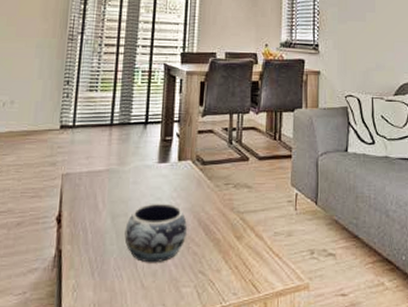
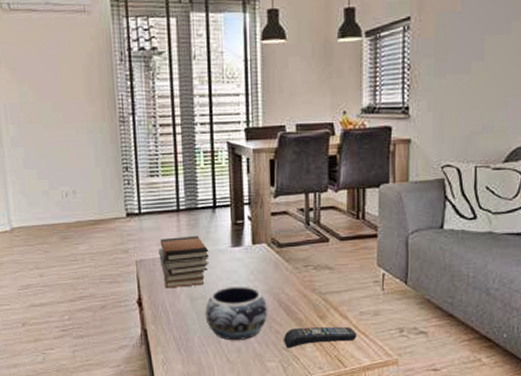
book stack: none [86,150,136,205] -> present [159,235,209,288]
remote control: none [199,247,271,271] -> present [283,326,357,348]

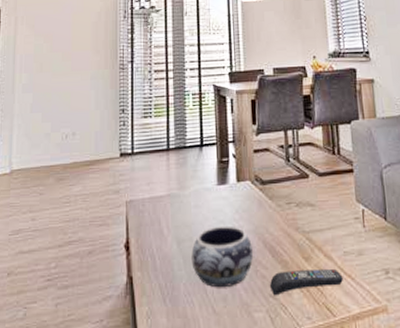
book stack: present [159,235,209,288] -> none [148,174,196,230]

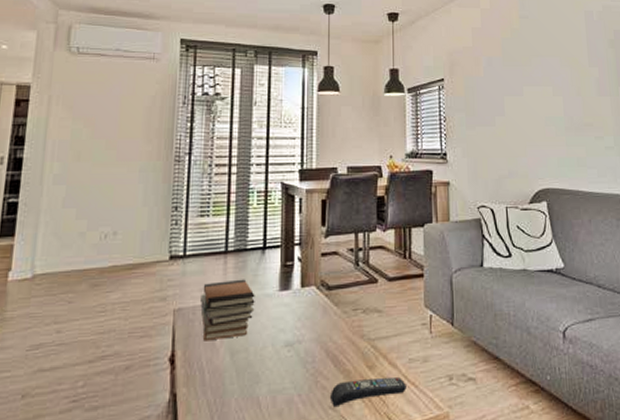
book stack: none [148,174,196,230] -> present [200,279,255,341]
decorative bowl: present [191,226,254,287] -> none [245,334,315,401]

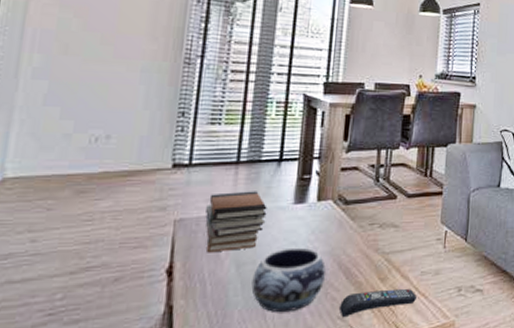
decorative bowl: none [245,334,315,401] -> present [251,247,326,312]

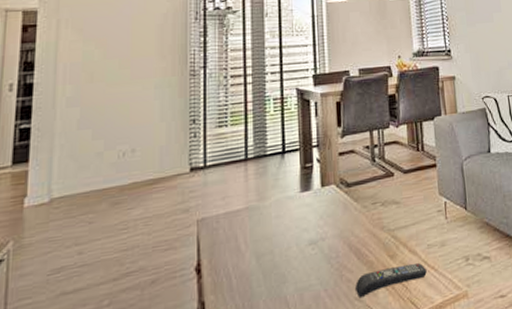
book stack: present [205,191,267,253] -> none [224,184,278,248]
decorative bowl: present [251,247,326,312] -> none [272,233,339,299]

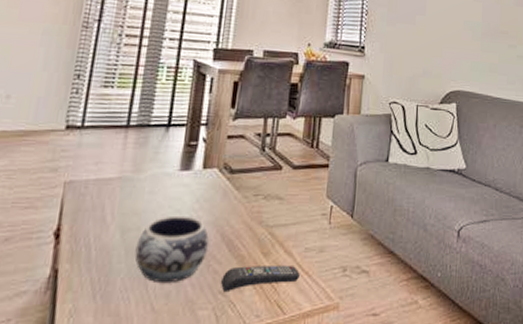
decorative bowl: none [272,233,339,299] -> present [134,215,209,282]

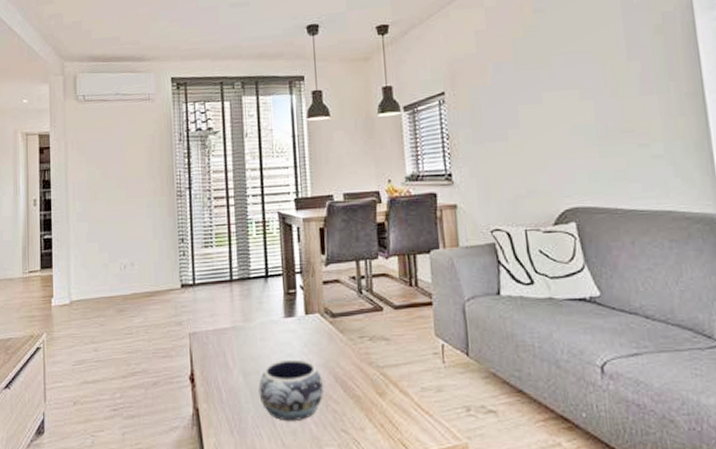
remote control: present [220,265,300,291] -> none [341,404,420,429]

